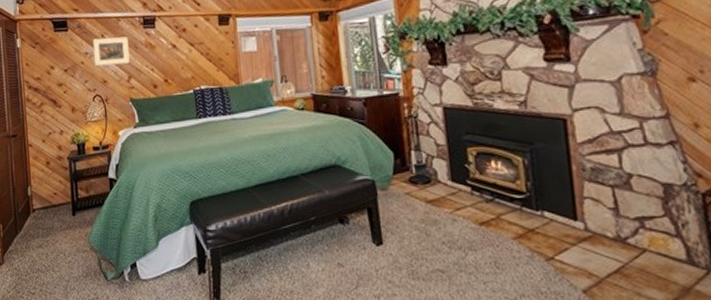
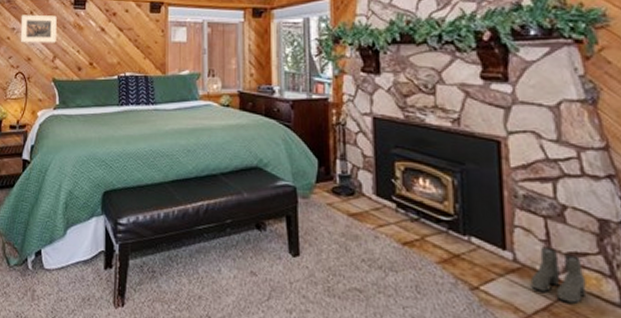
boots: none [601,214,655,264] -> present [530,246,587,304]

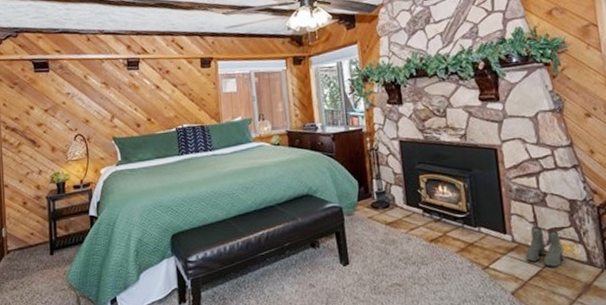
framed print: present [20,14,57,43] -> none [75,77,113,107]

